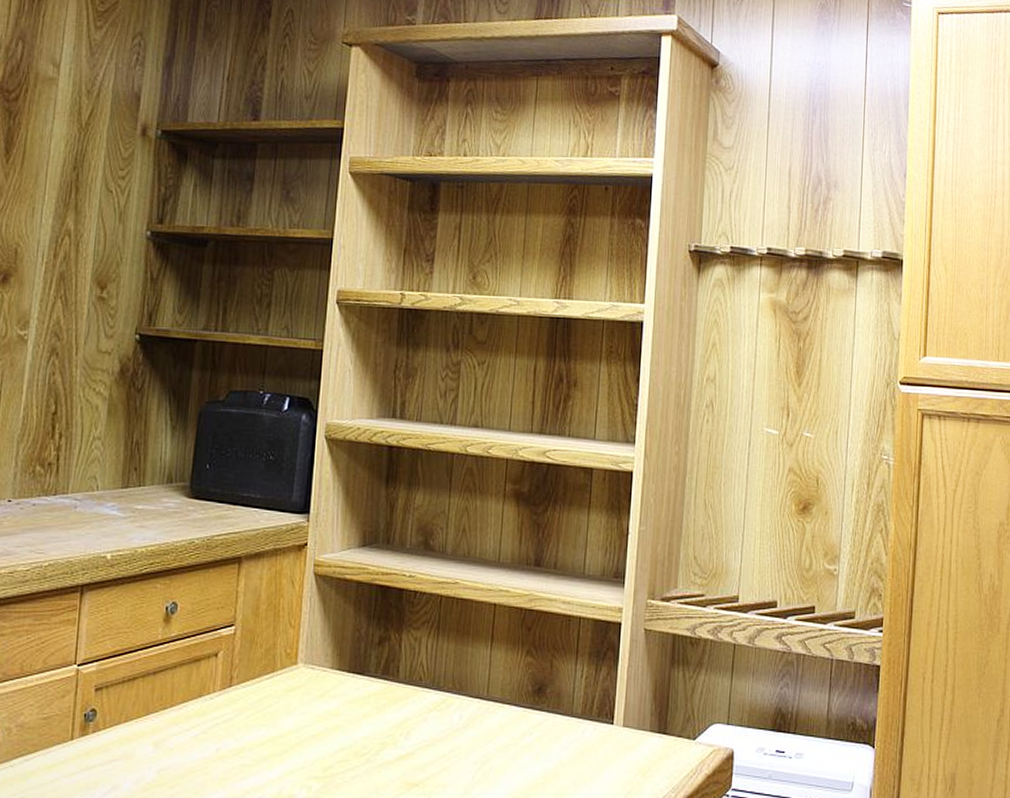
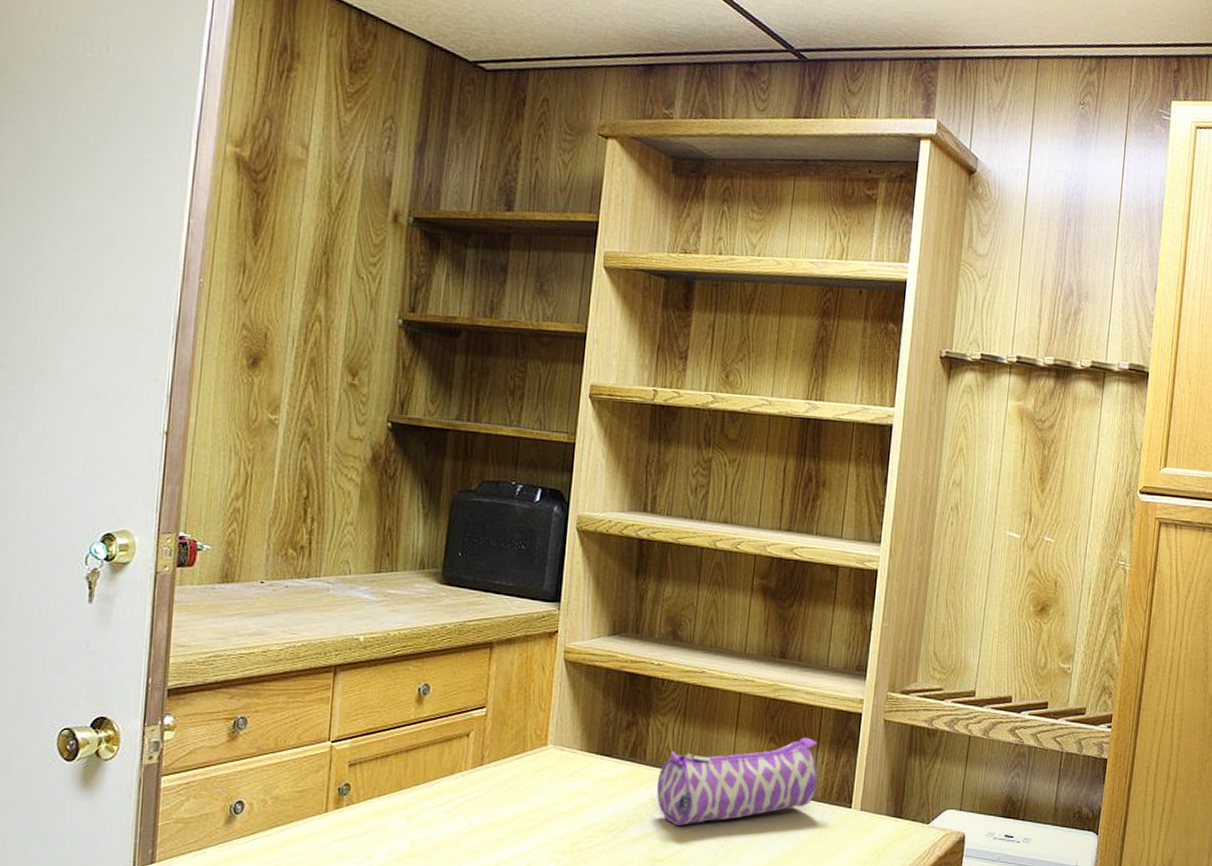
pencil case: none [411,649,577,747] -> present [657,737,818,826]

